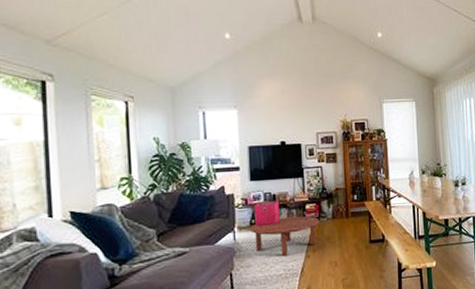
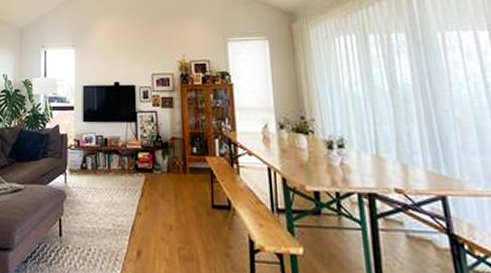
coffee table: present [250,215,319,257] -> none [81,164,152,209]
storage bin: present [254,201,280,226] -> none [86,145,110,171]

